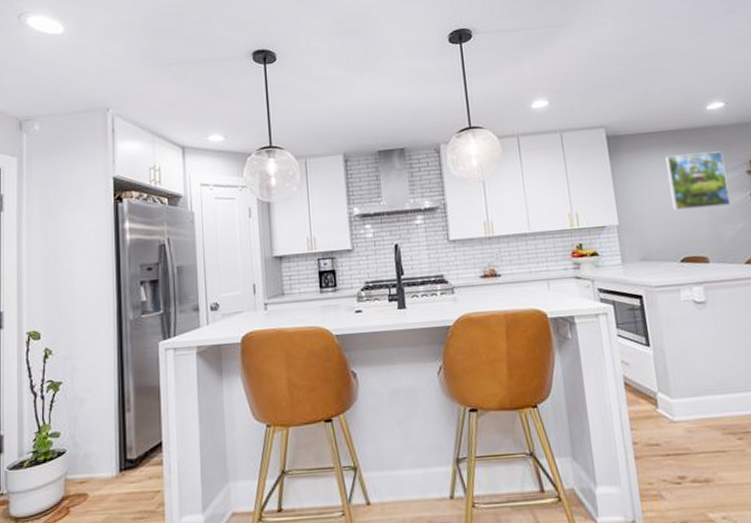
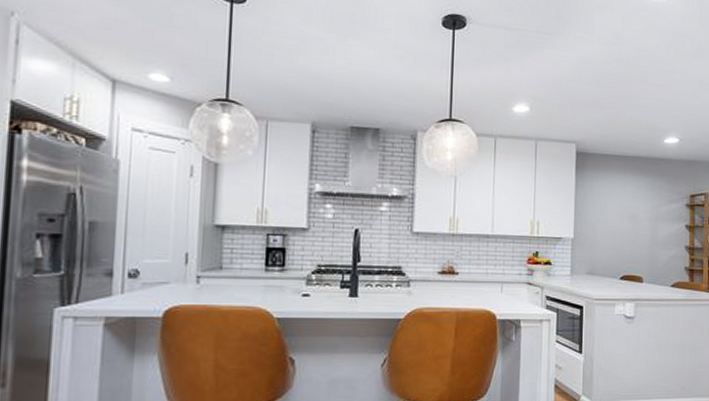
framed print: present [665,151,731,210] -> none [621,179,670,233]

